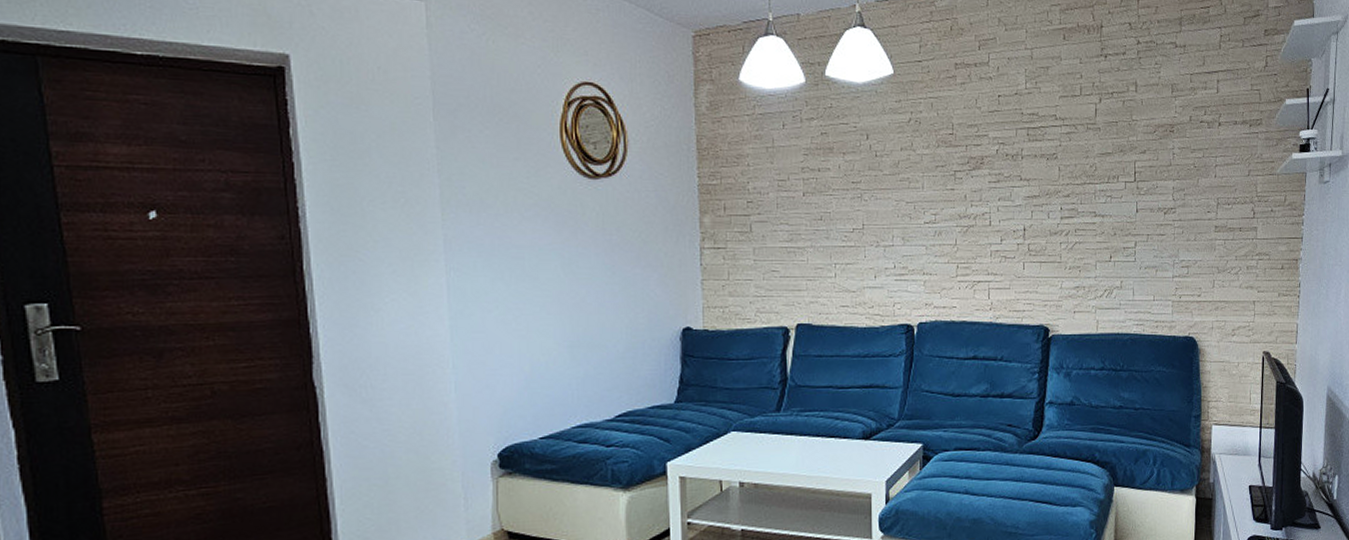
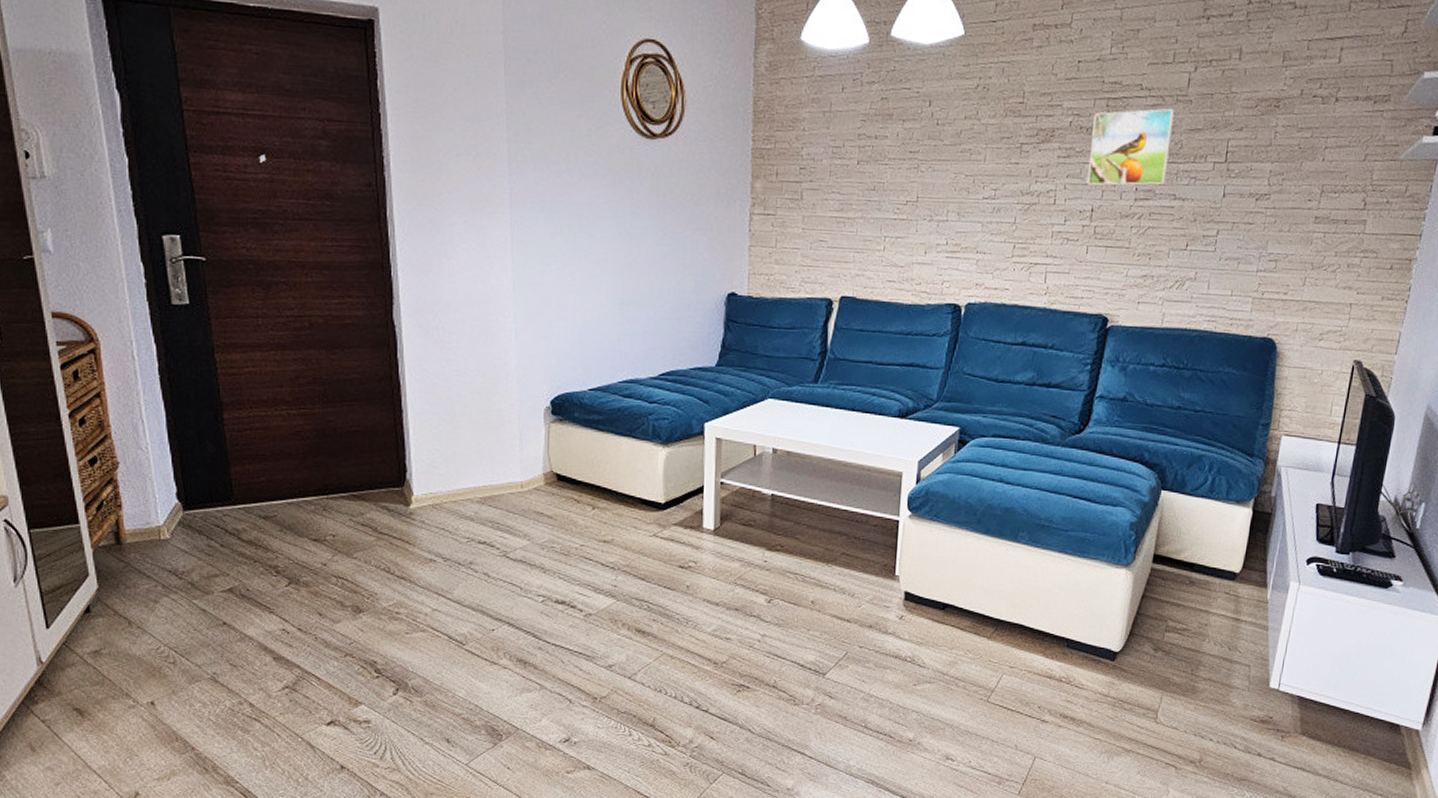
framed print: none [1017,136,1087,207] -> present [1087,109,1174,186]

